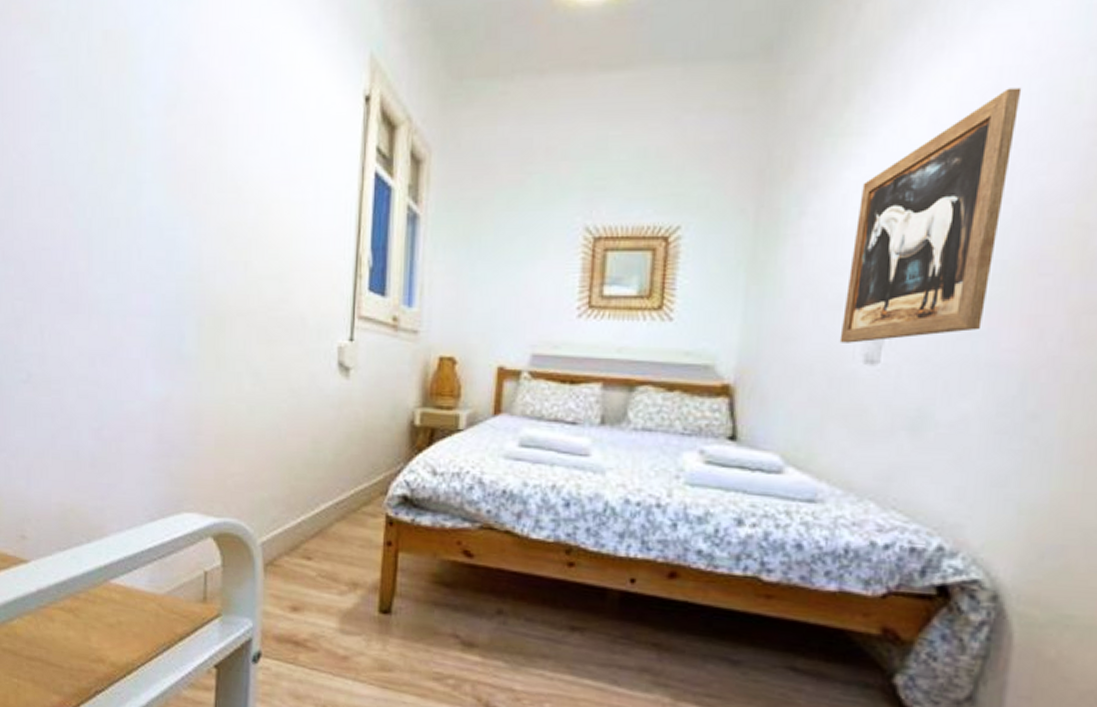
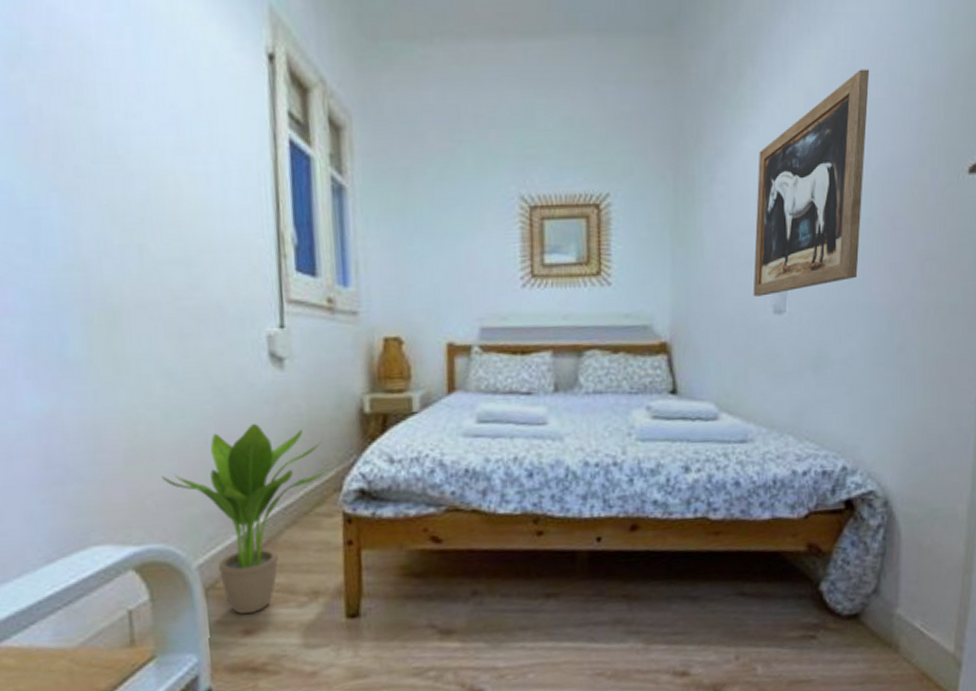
potted plant: none [242,425,377,593] -> present [162,424,328,614]

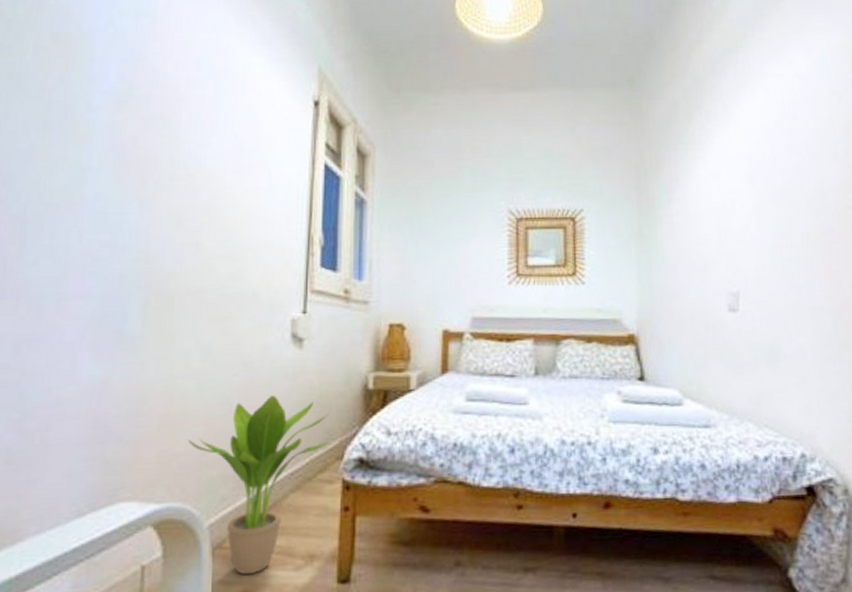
wall art: present [753,69,870,297] -> none [708,115,802,297]

